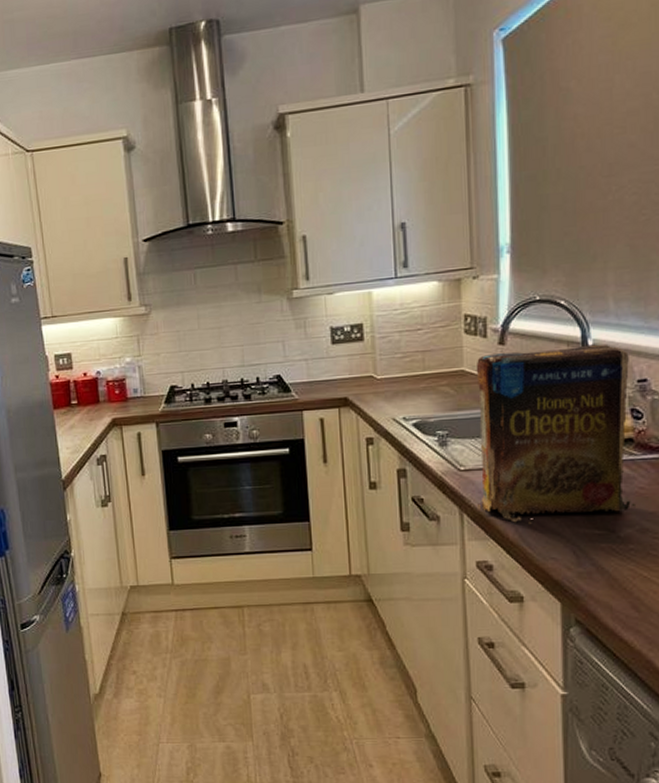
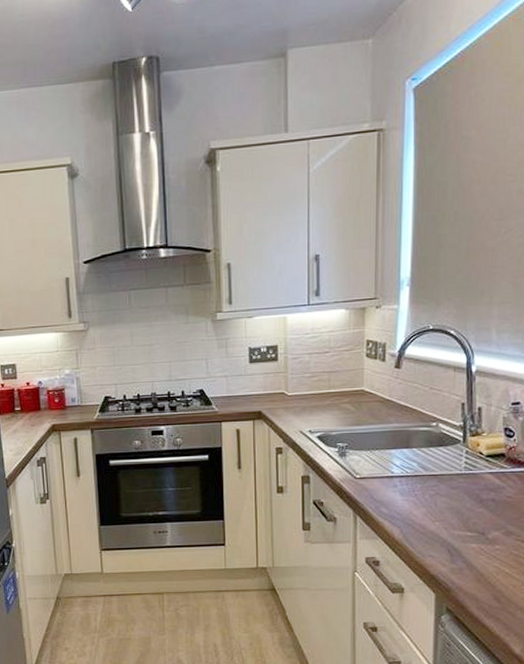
cereal box: present [476,344,636,524] -> none [368,370,506,526]

